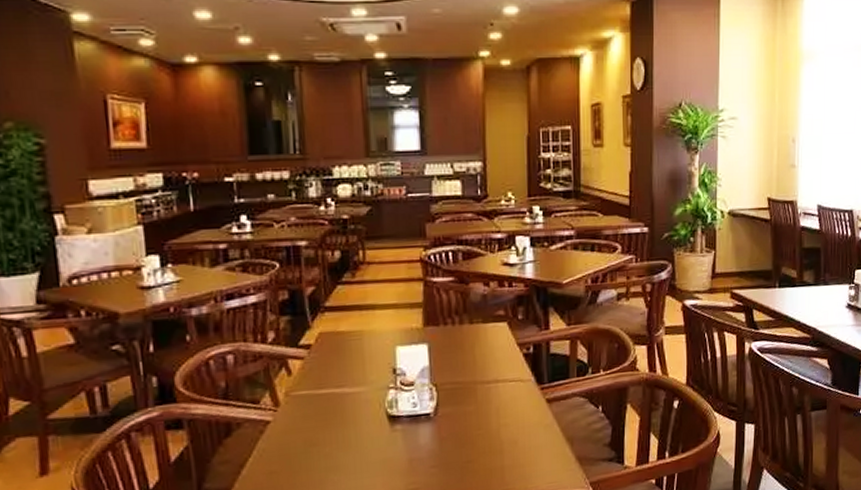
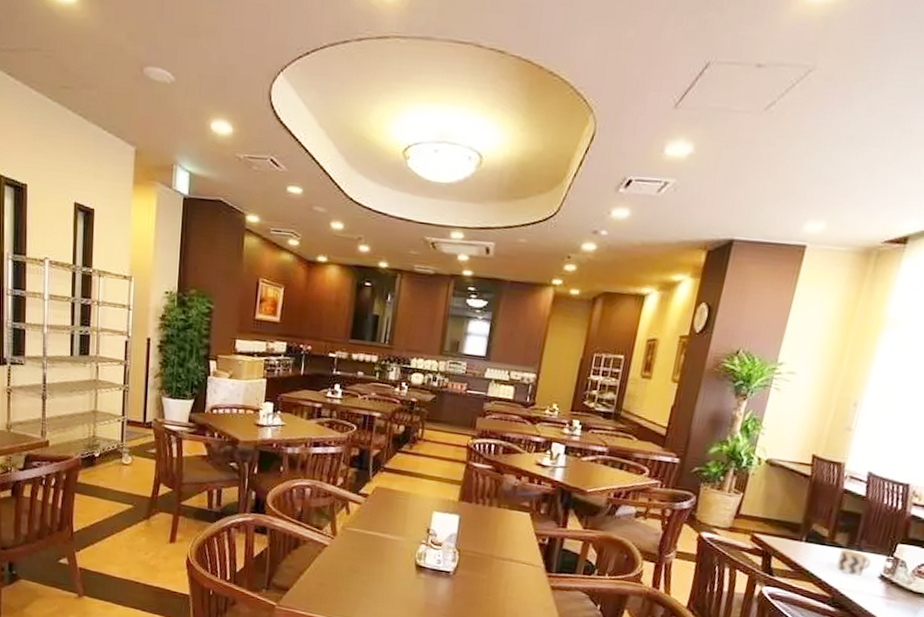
cup: none [809,285,837,312] -> present [835,549,871,578]

